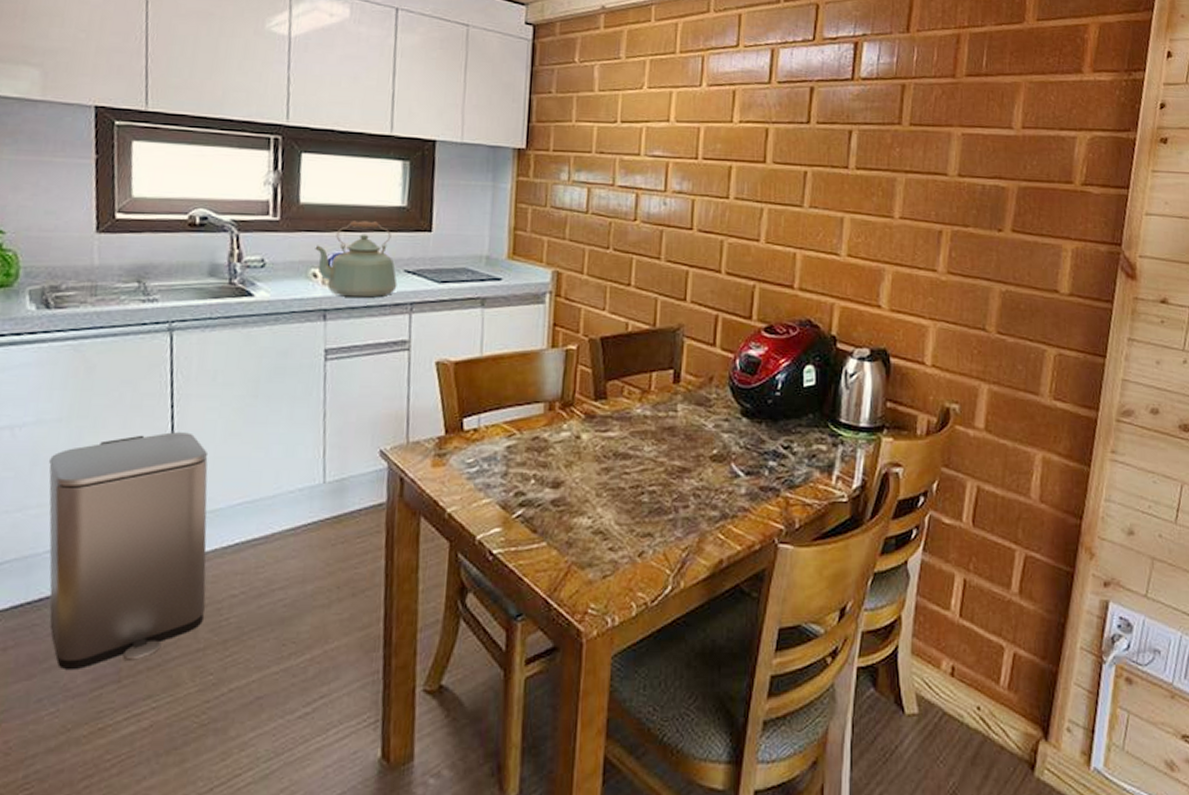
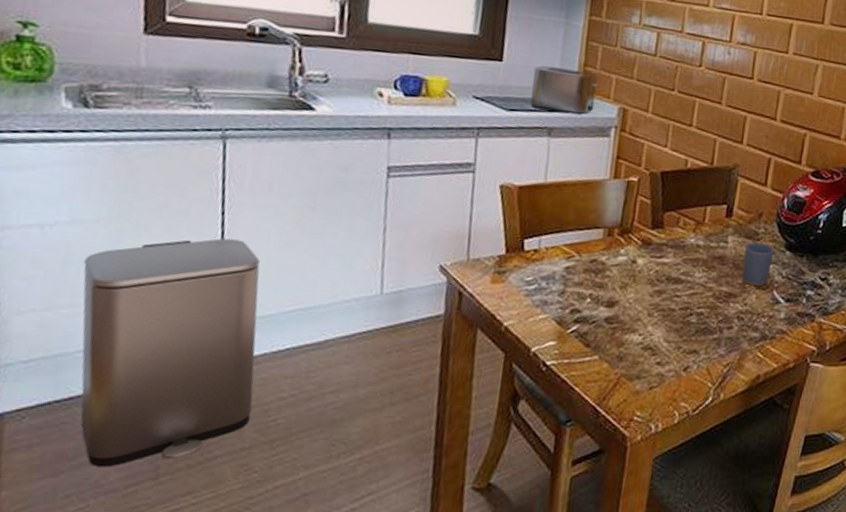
kettle: present [315,220,397,299] -> none [381,44,465,121]
toaster: none [462,232,530,282] -> present [530,65,598,115]
mug: none [695,410,729,458] -> present [741,242,774,285]

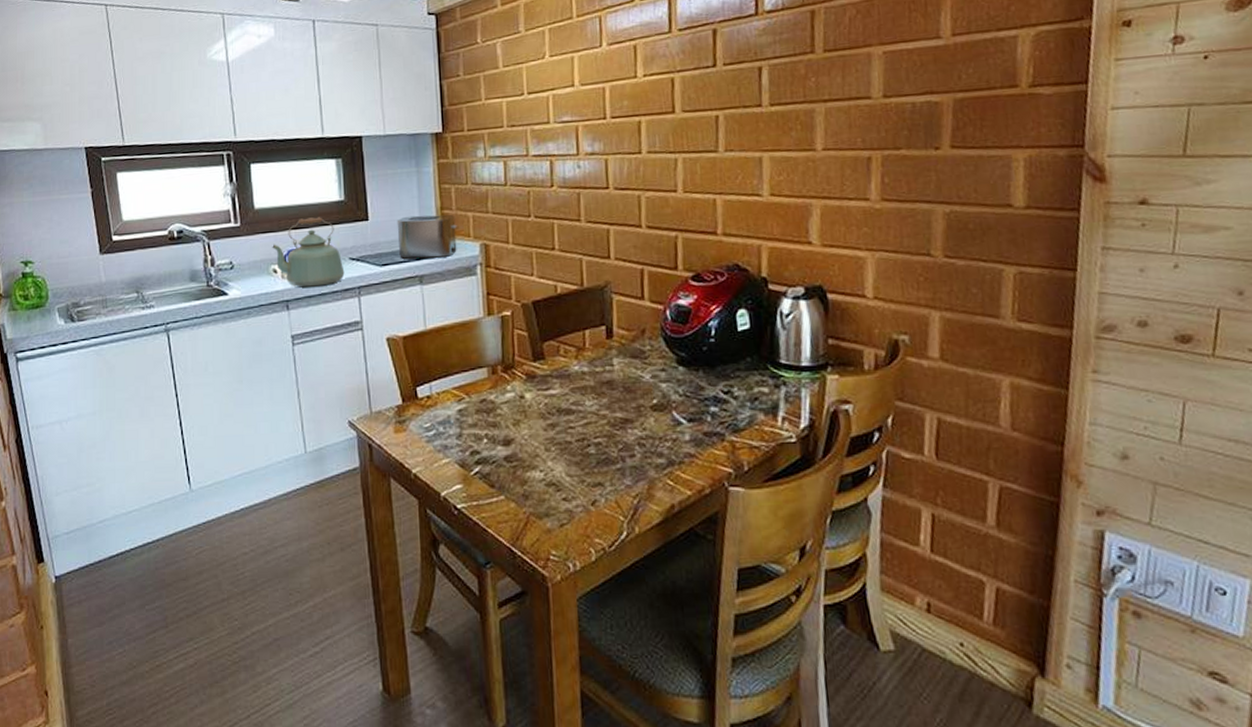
pedal bin: present [80,238,261,466] -> none [91,417,224,617]
kettle: none [381,44,465,121] -> present [272,217,345,288]
mug: present [741,242,774,285] -> none [632,361,666,408]

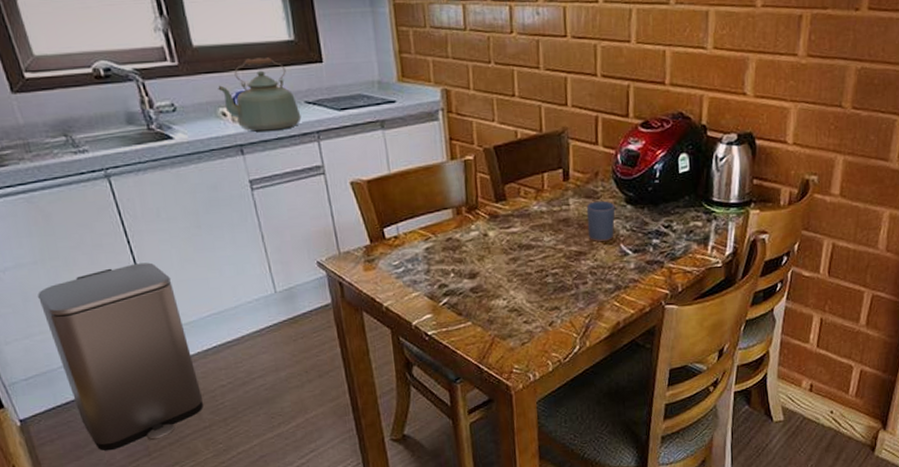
pedal bin: none [91,417,224,617] -> present [38,262,203,450]
toaster: present [397,214,457,260] -> none [353,58,418,104]
mug: none [632,361,666,408] -> present [586,200,616,242]

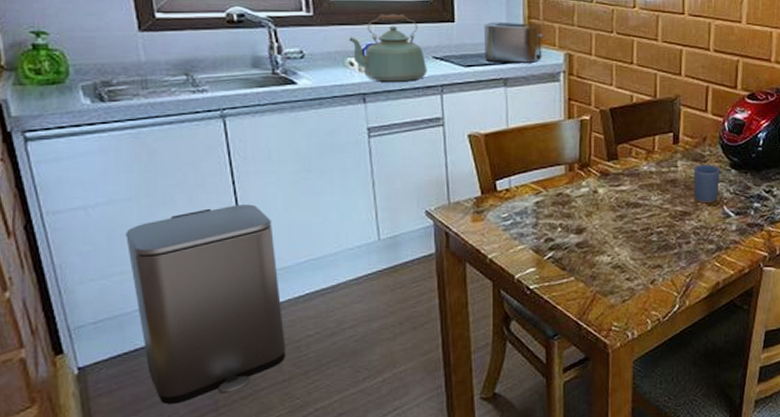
toaster: none [353,58,418,104] -> present [483,22,543,64]

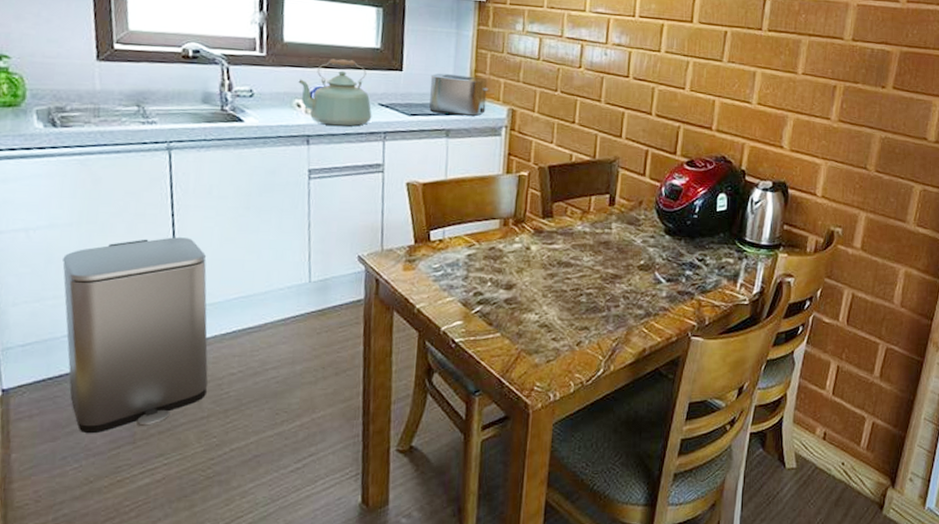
mug: present [693,164,721,203] -> none [625,228,655,267]

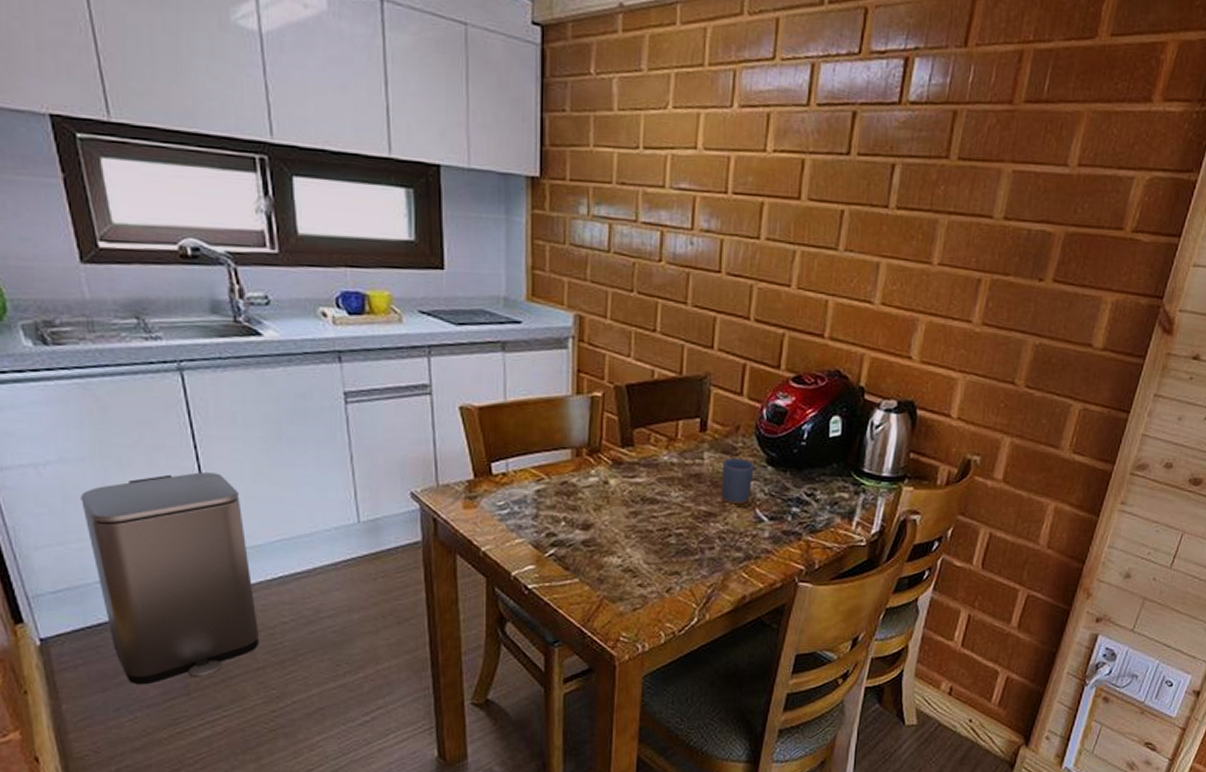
kettle: present [298,58,372,127] -> none [321,255,412,340]
toaster: present [429,73,489,117] -> none [478,271,549,326]
mug: none [625,228,655,267] -> present [721,458,755,503]

